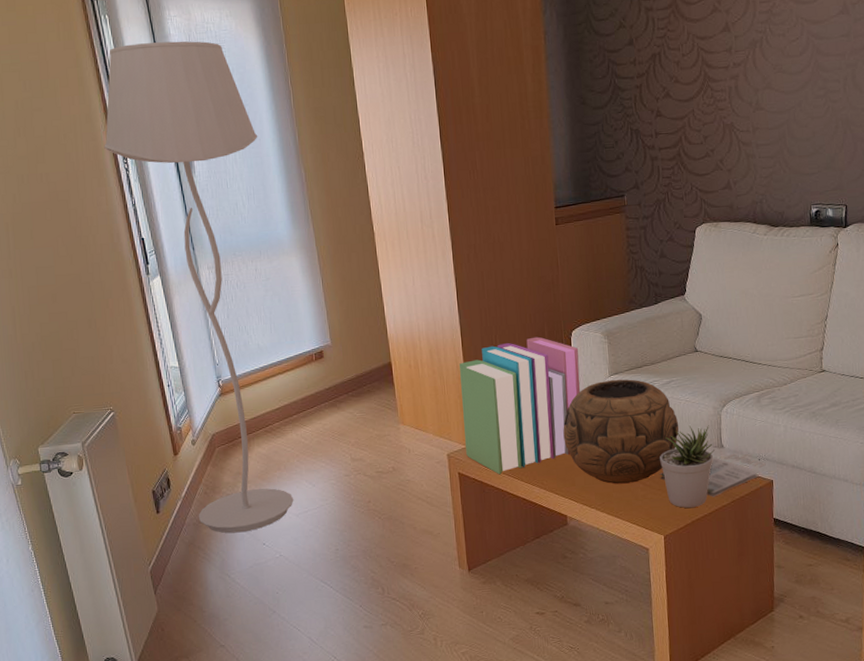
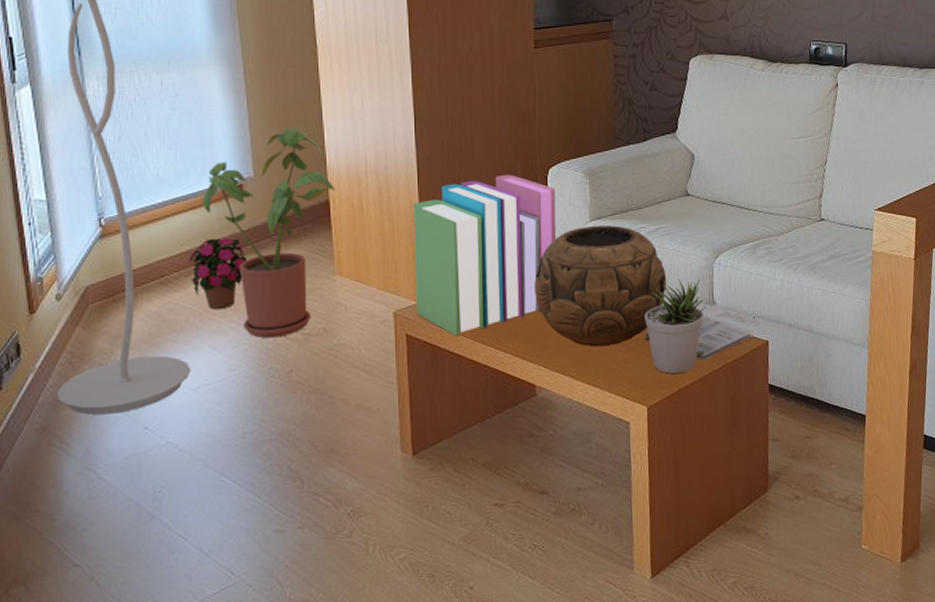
potted flower: none [285,394,331,452] -> present [187,237,248,309]
house plant: none [293,303,396,475] -> present [202,128,336,338]

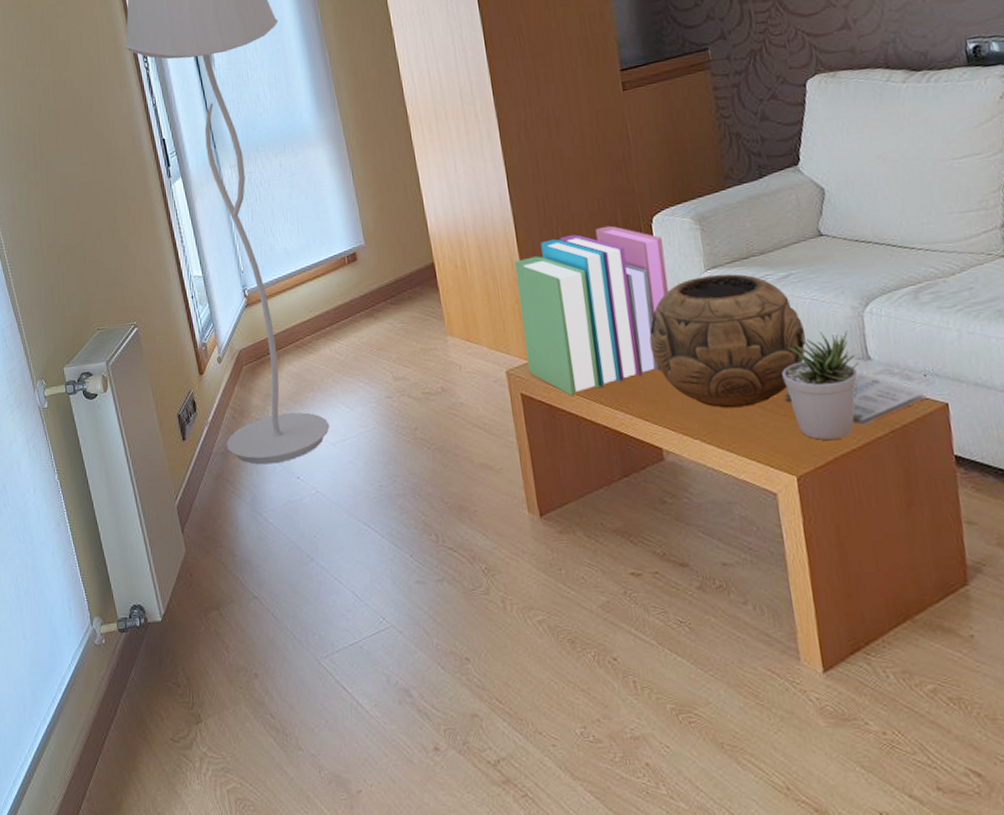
potted flower: present [187,237,248,309] -> none [317,302,367,370]
house plant: present [202,128,336,338] -> none [323,196,439,397]

